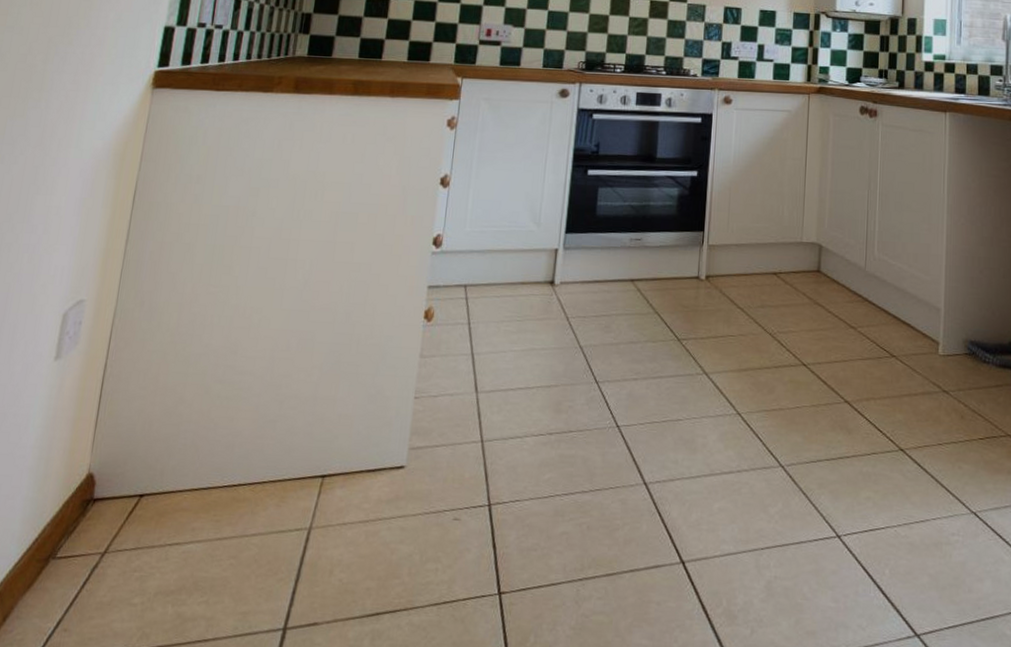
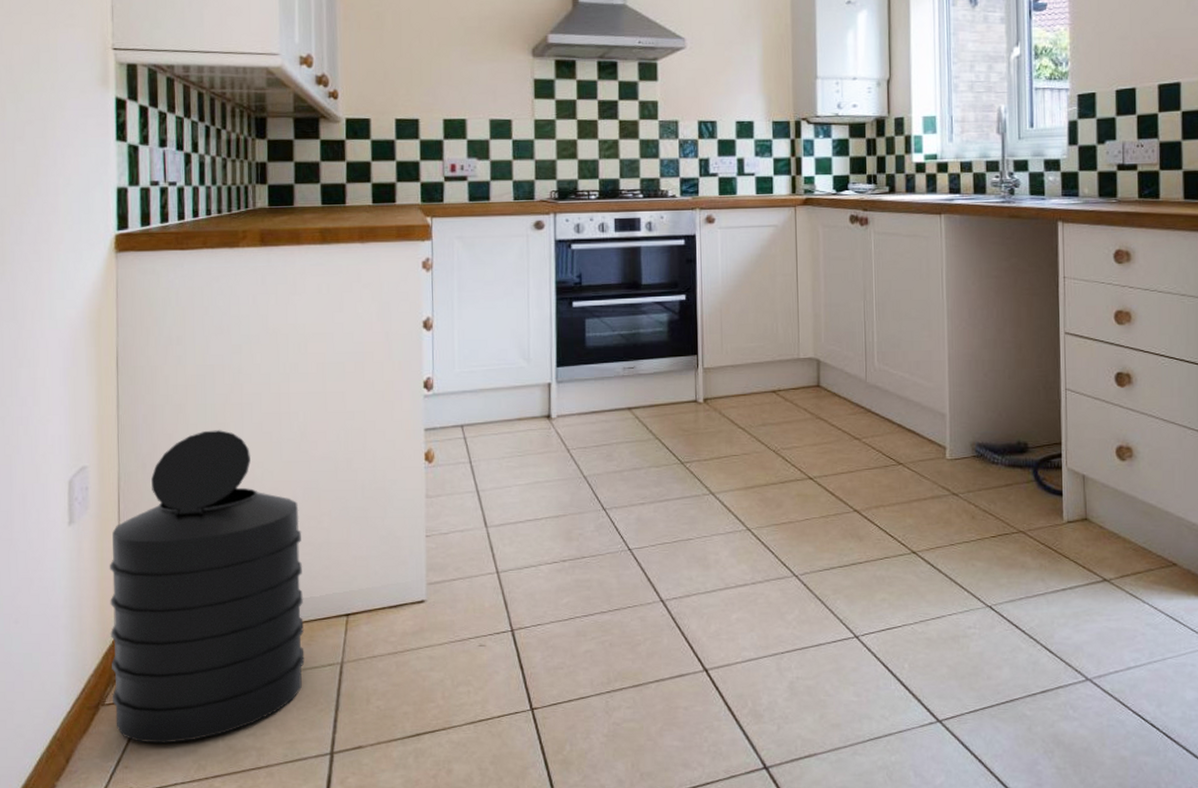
trash can: none [63,272,291,606] -> present [109,430,305,744]

